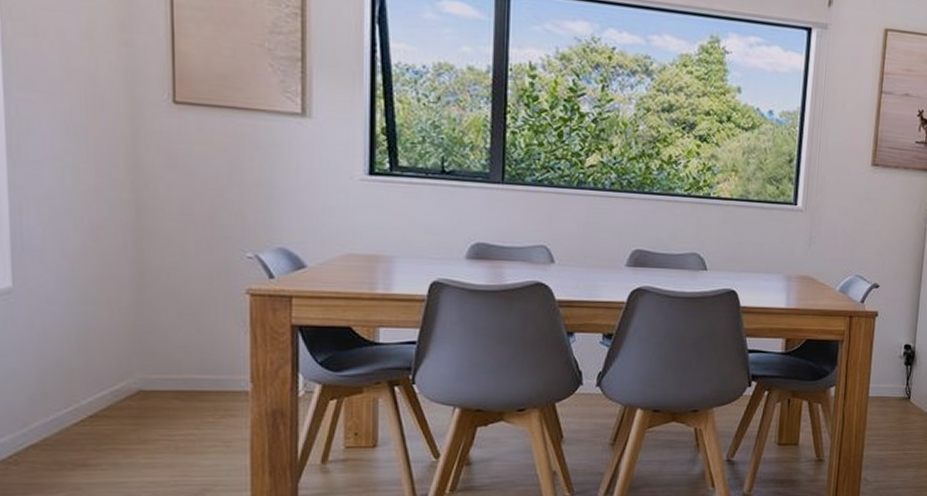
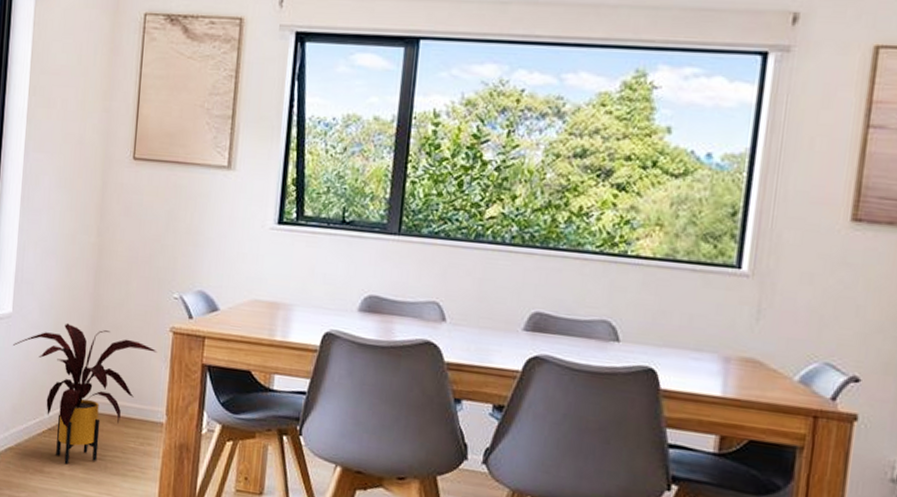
house plant: none [18,294,232,452] -> present [12,323,157,465]

